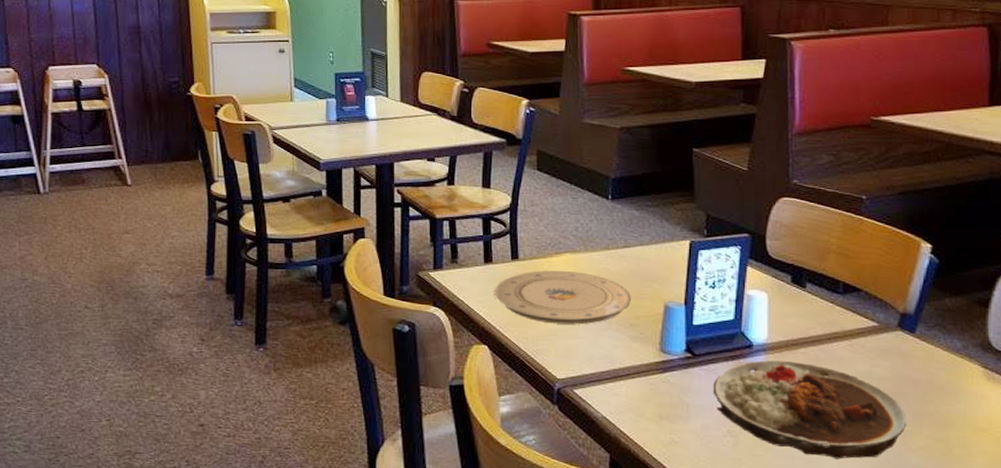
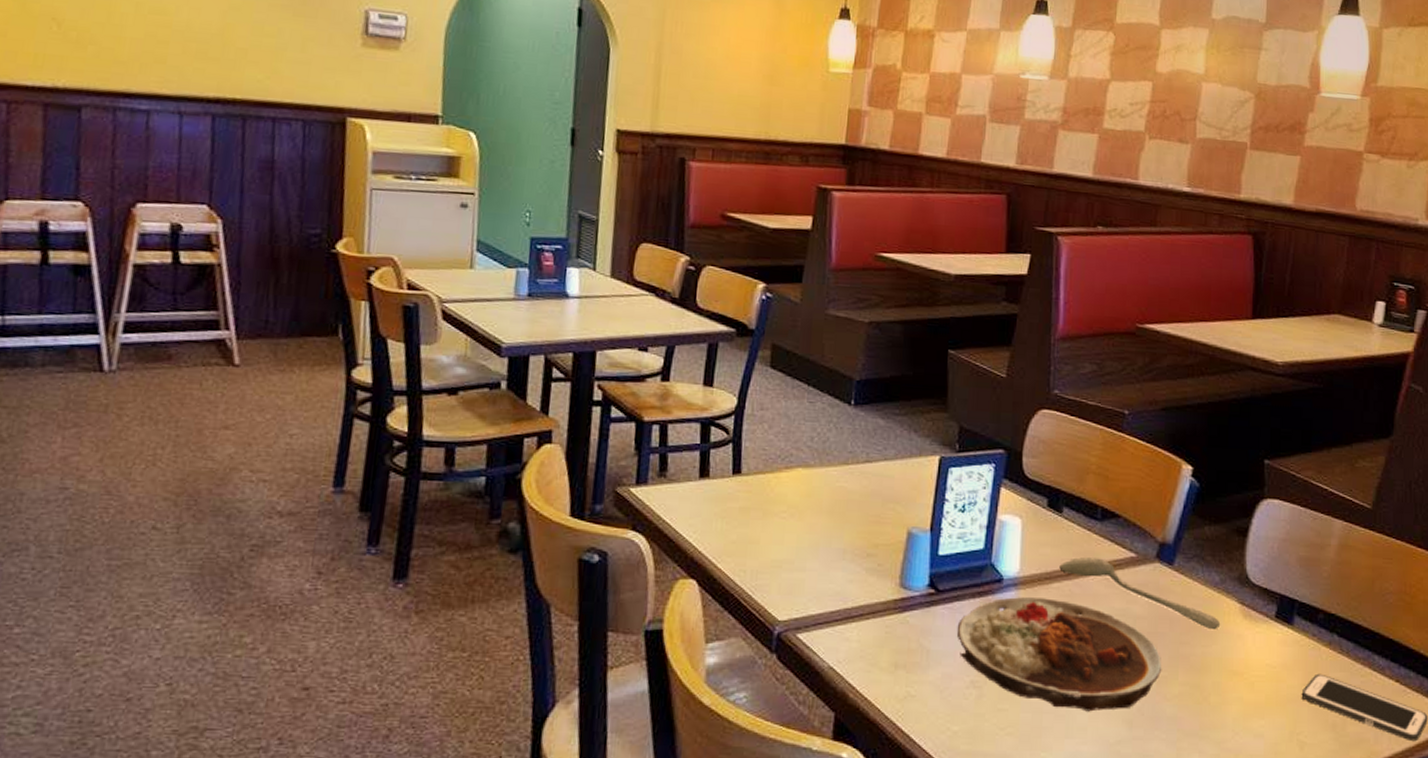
plate: present [493,271,631,325] -> none [708,488,870,555]
spoon: none [805,326,964,390] -> present [1059,556,1221,629]

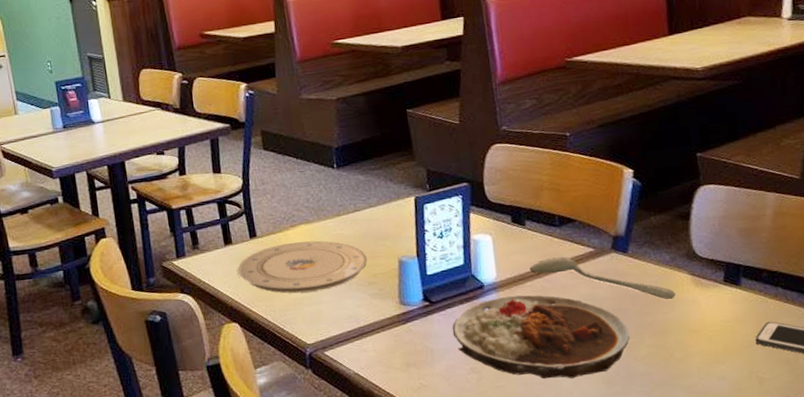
plate: none [708,488,870,555] -> present [237,240,367,294]

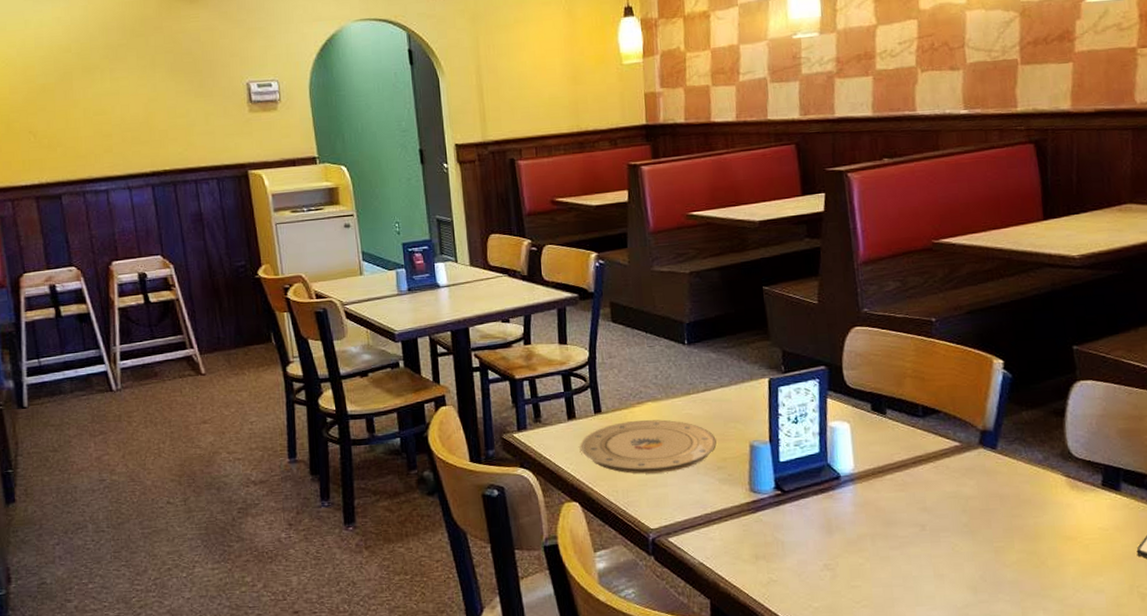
plate: present [452,295,630,379] -> none [805,488,999,582]
spoon: present [530,256,676,299] -> none [890,449,1049,502]

